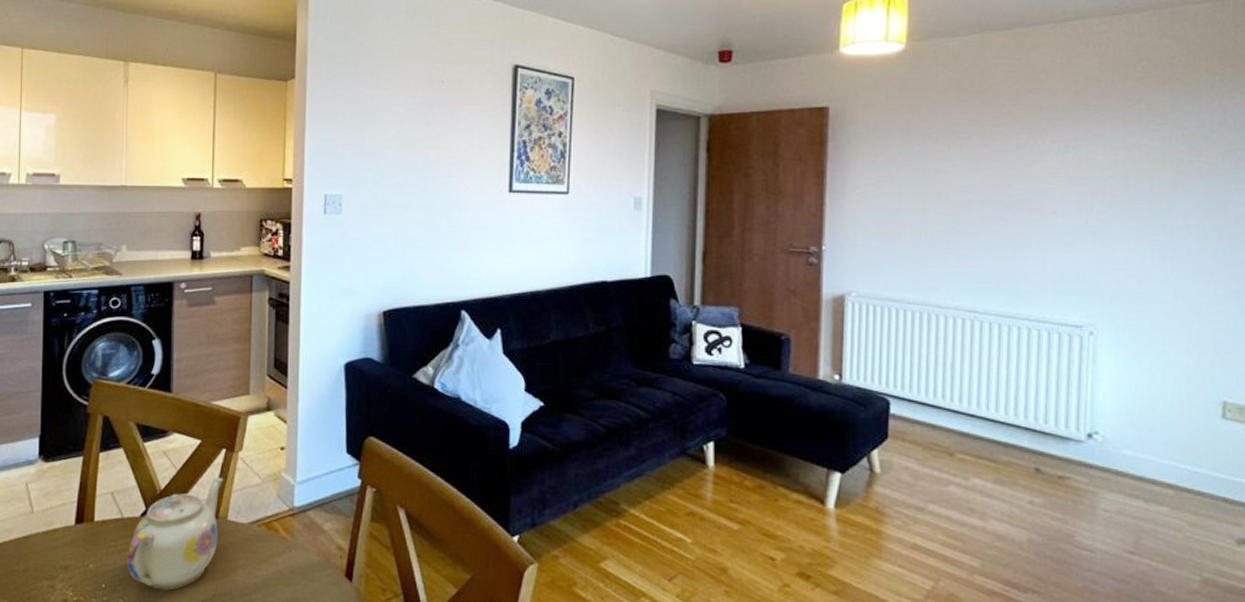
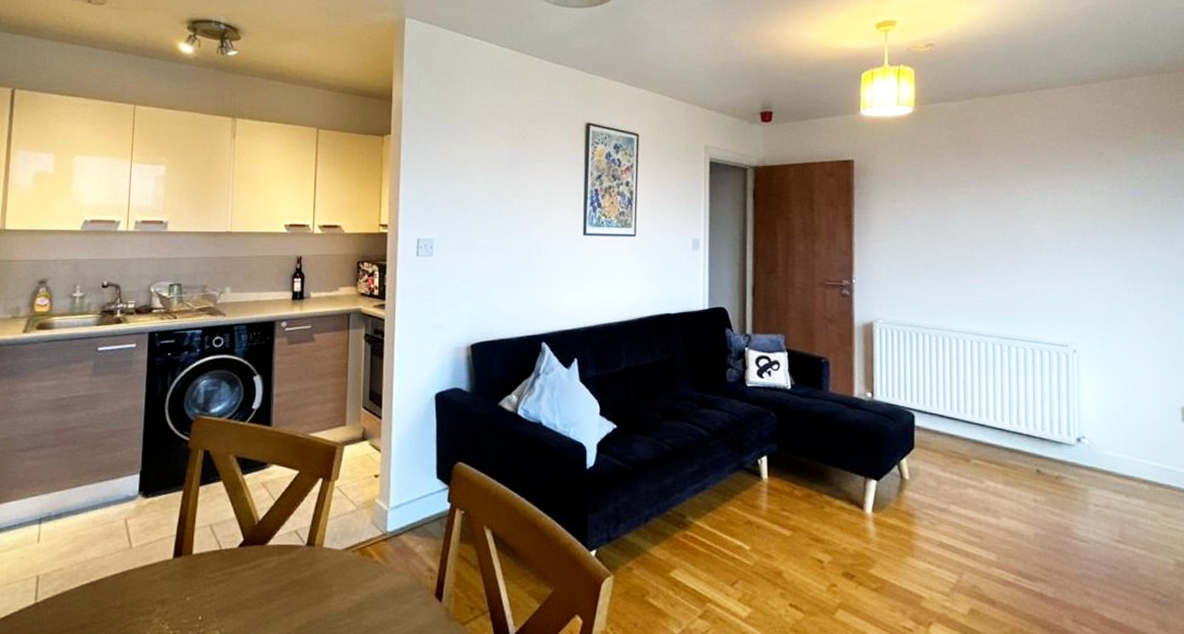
teapot: present [127,477,224,591] -> none [224,505,320,619]

